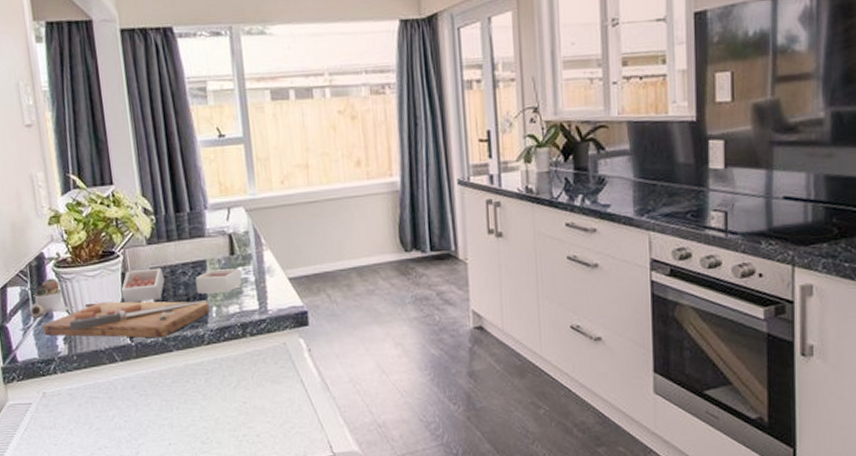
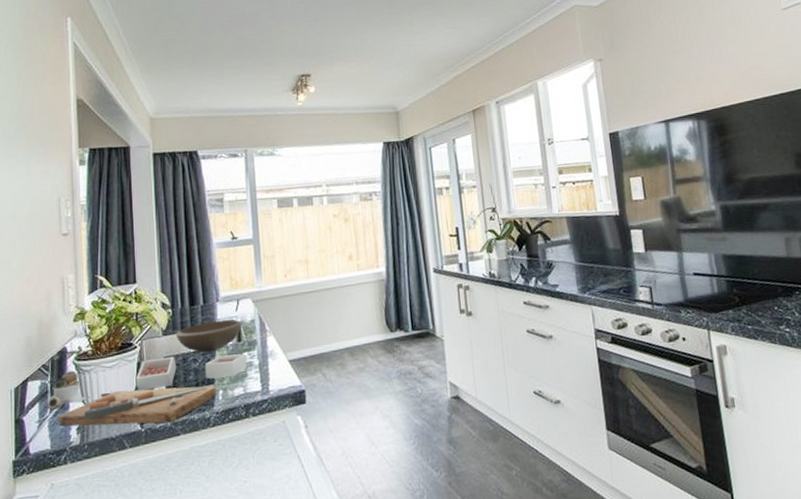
bowl: none [160,230,235,266] -> present [175,320,242,353]

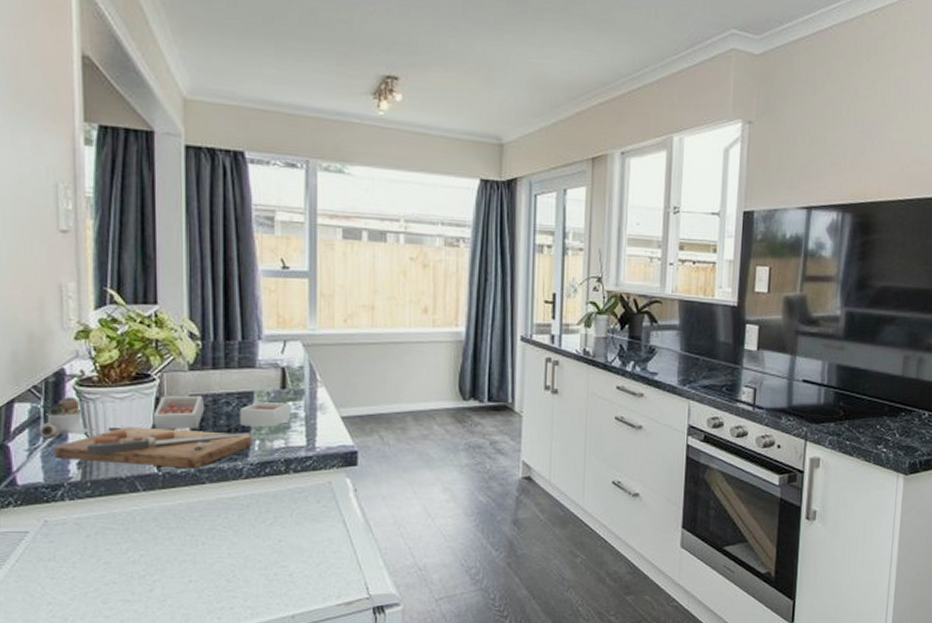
bowl: present [175,320,242,353] -> none [205,362,288,396]

